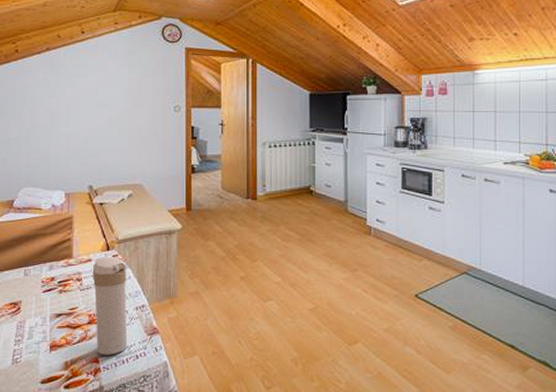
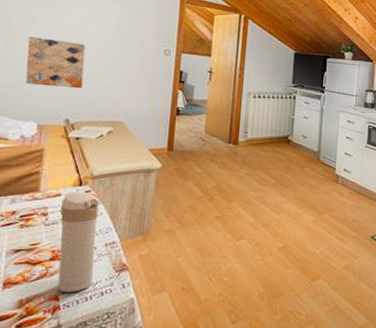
wall art: none [49,108,101,155] -> present [25,36,85,88]

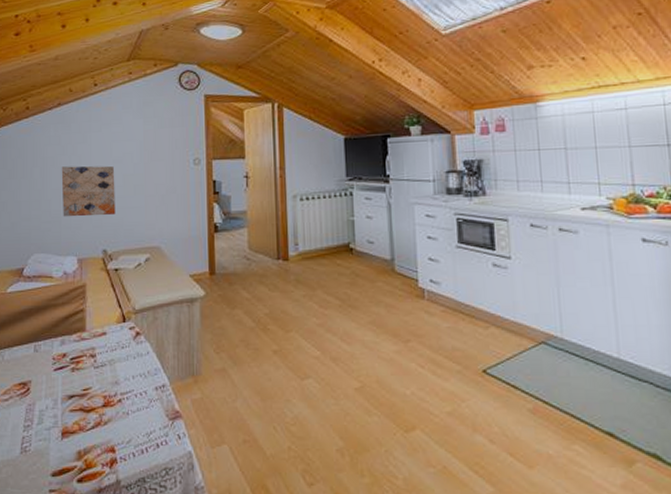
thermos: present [58,192,100,292] -> none [107,329,146,443]

